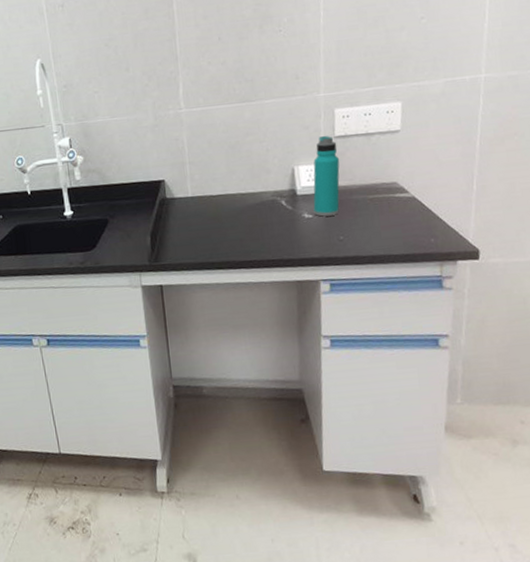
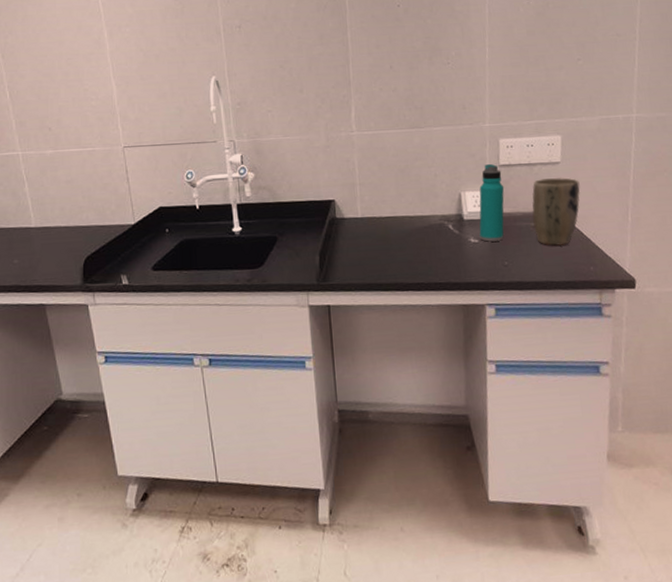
plant pot: none [369,146,422,219] -> present [532,177,581,246]

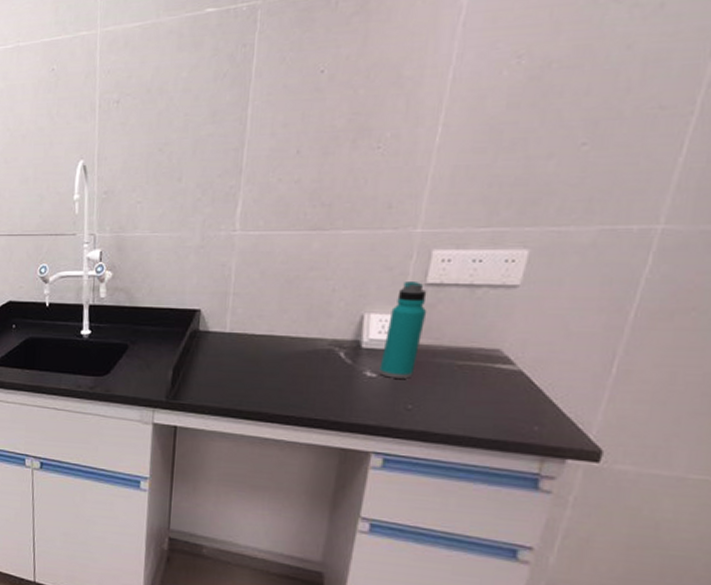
plant pot: present [532,177,581,246] -> none [459,306,544,394]

